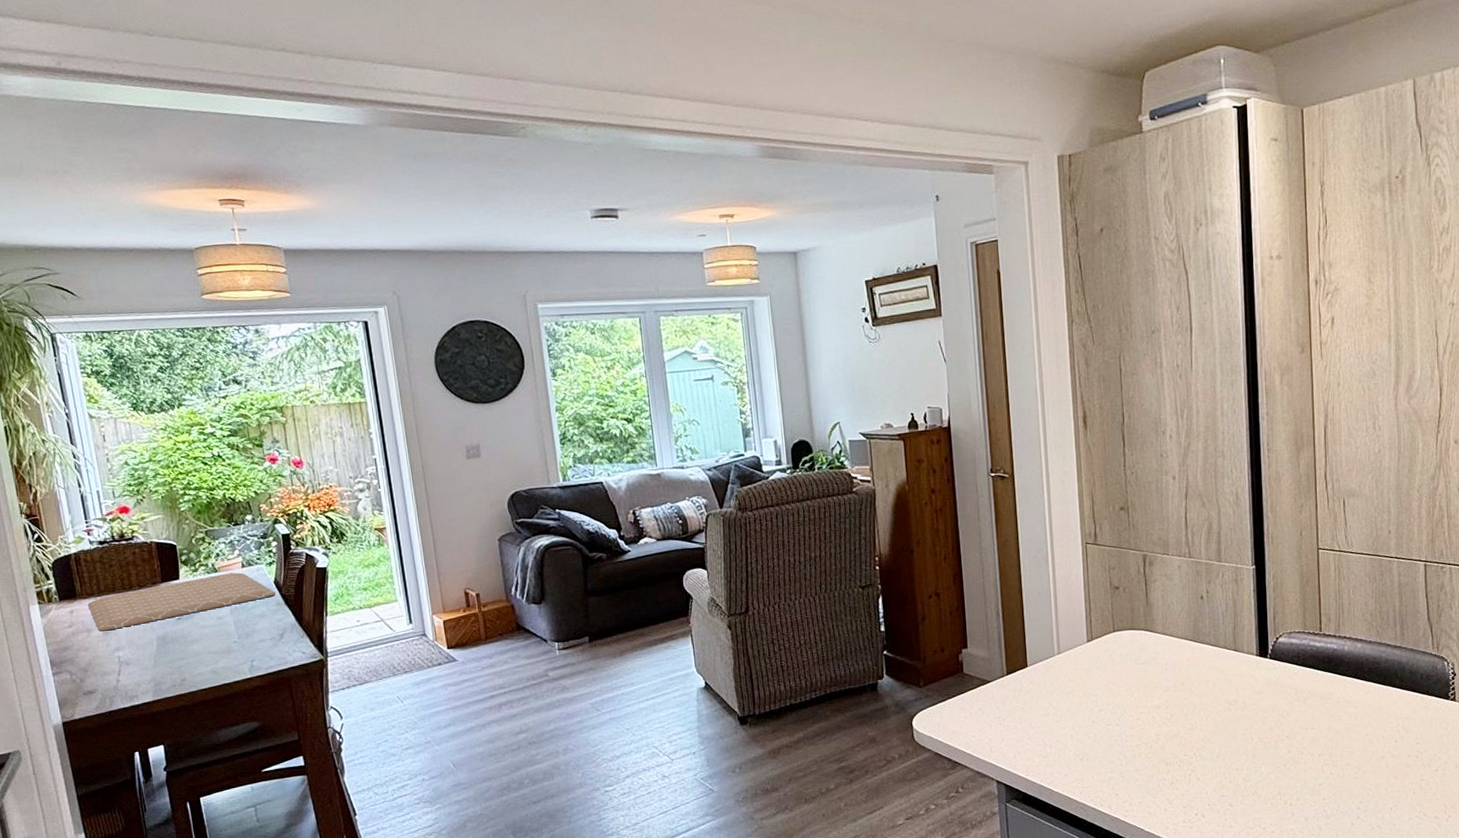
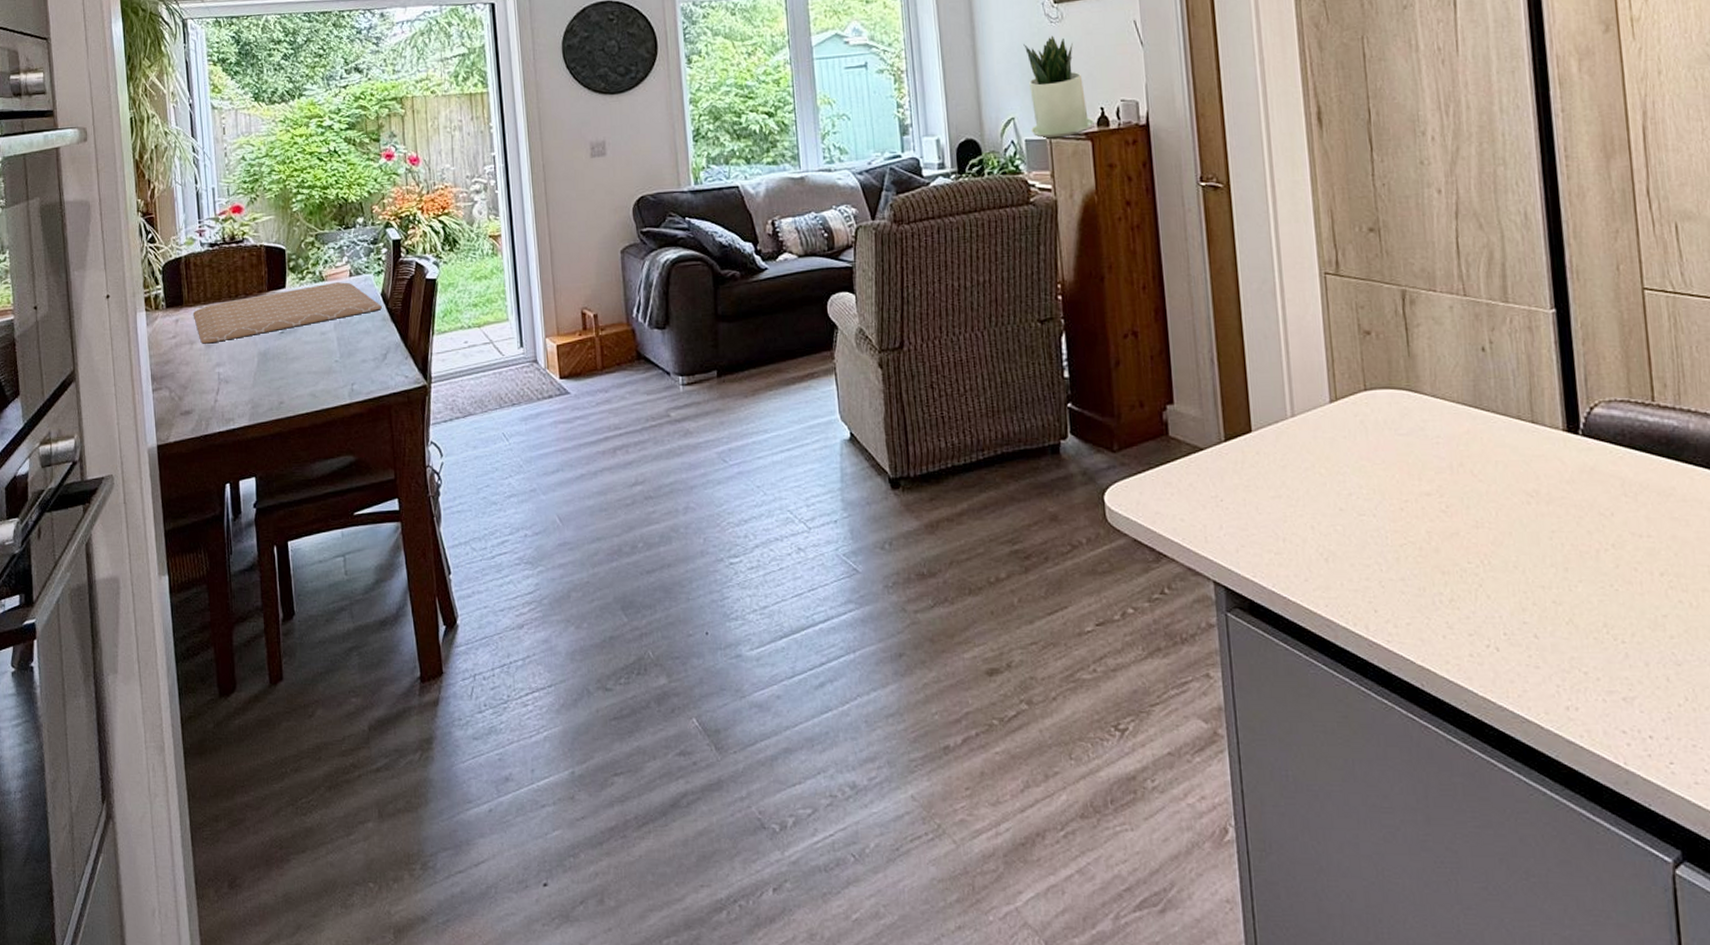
planter: none [847,353,906,439] -> present [1023,35,1094,139]

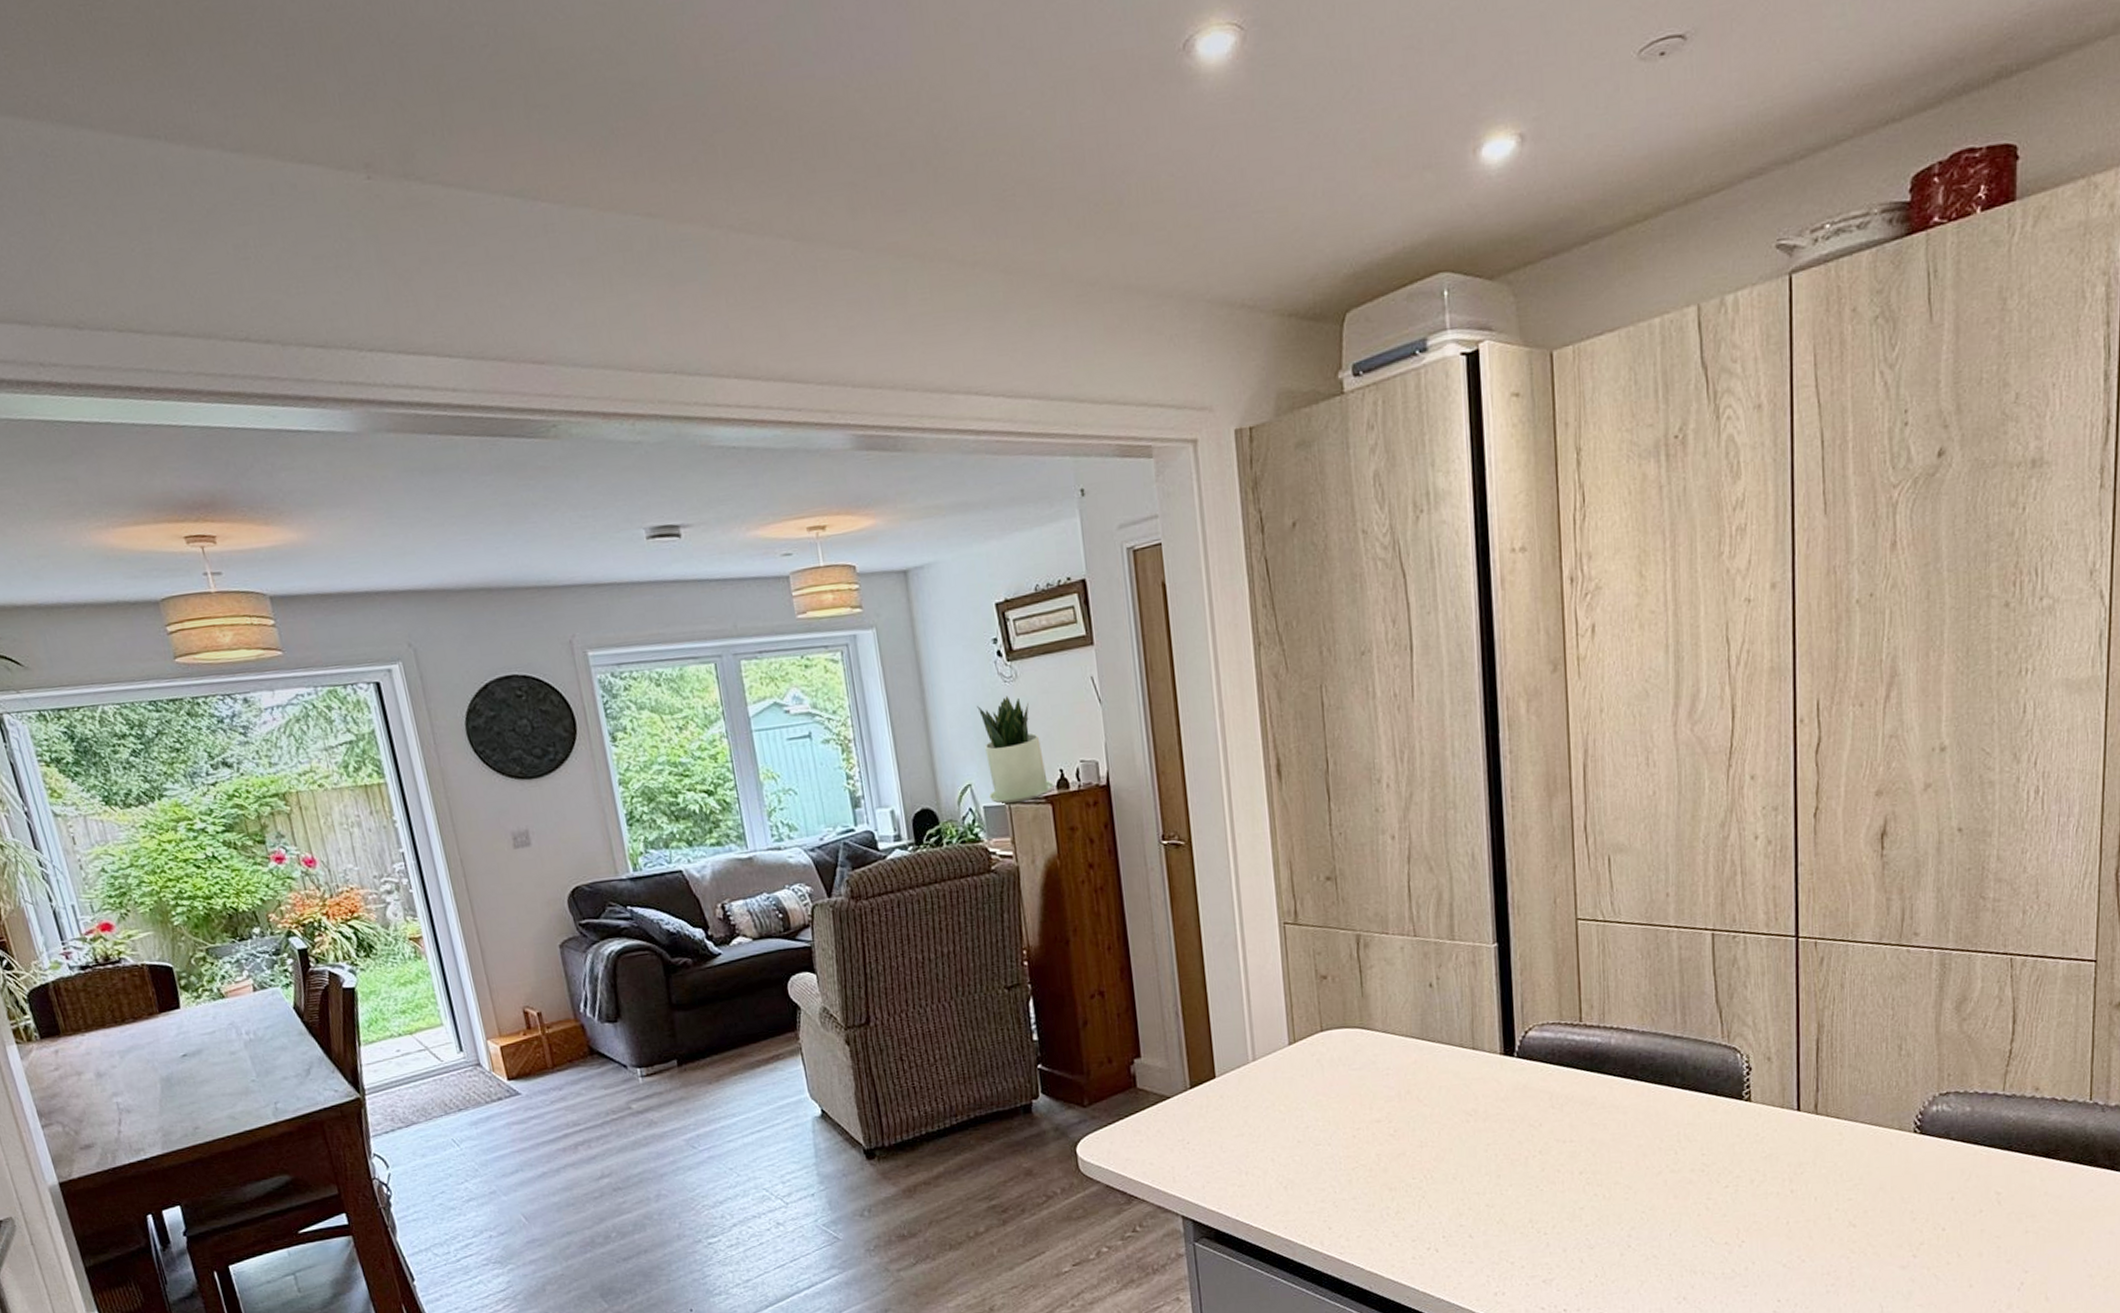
placemat: present [193,282,382,344] -> none [74,997,297,1074]

